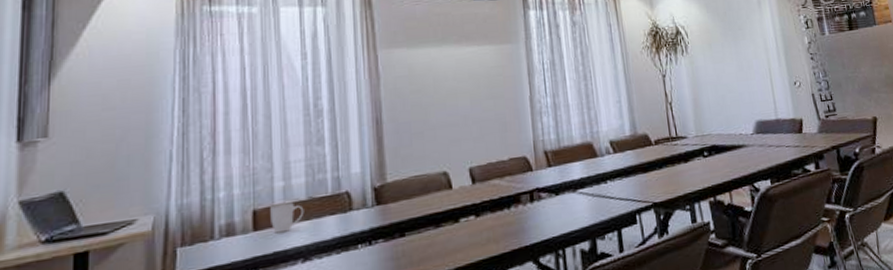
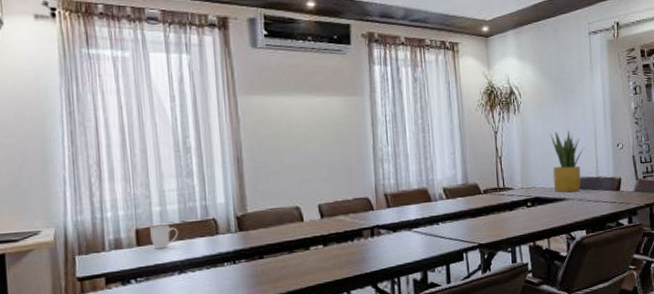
planter: none [722,70,761,140] -> present [550,130,585,193]

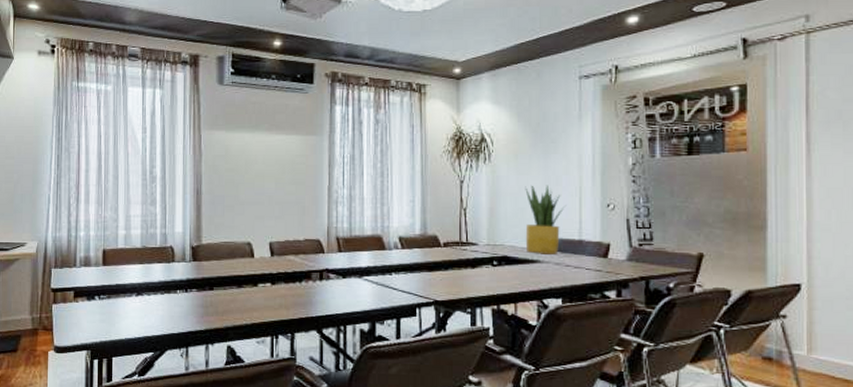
mug: present [150,224,179,249] -> none [115,248,139,270]

